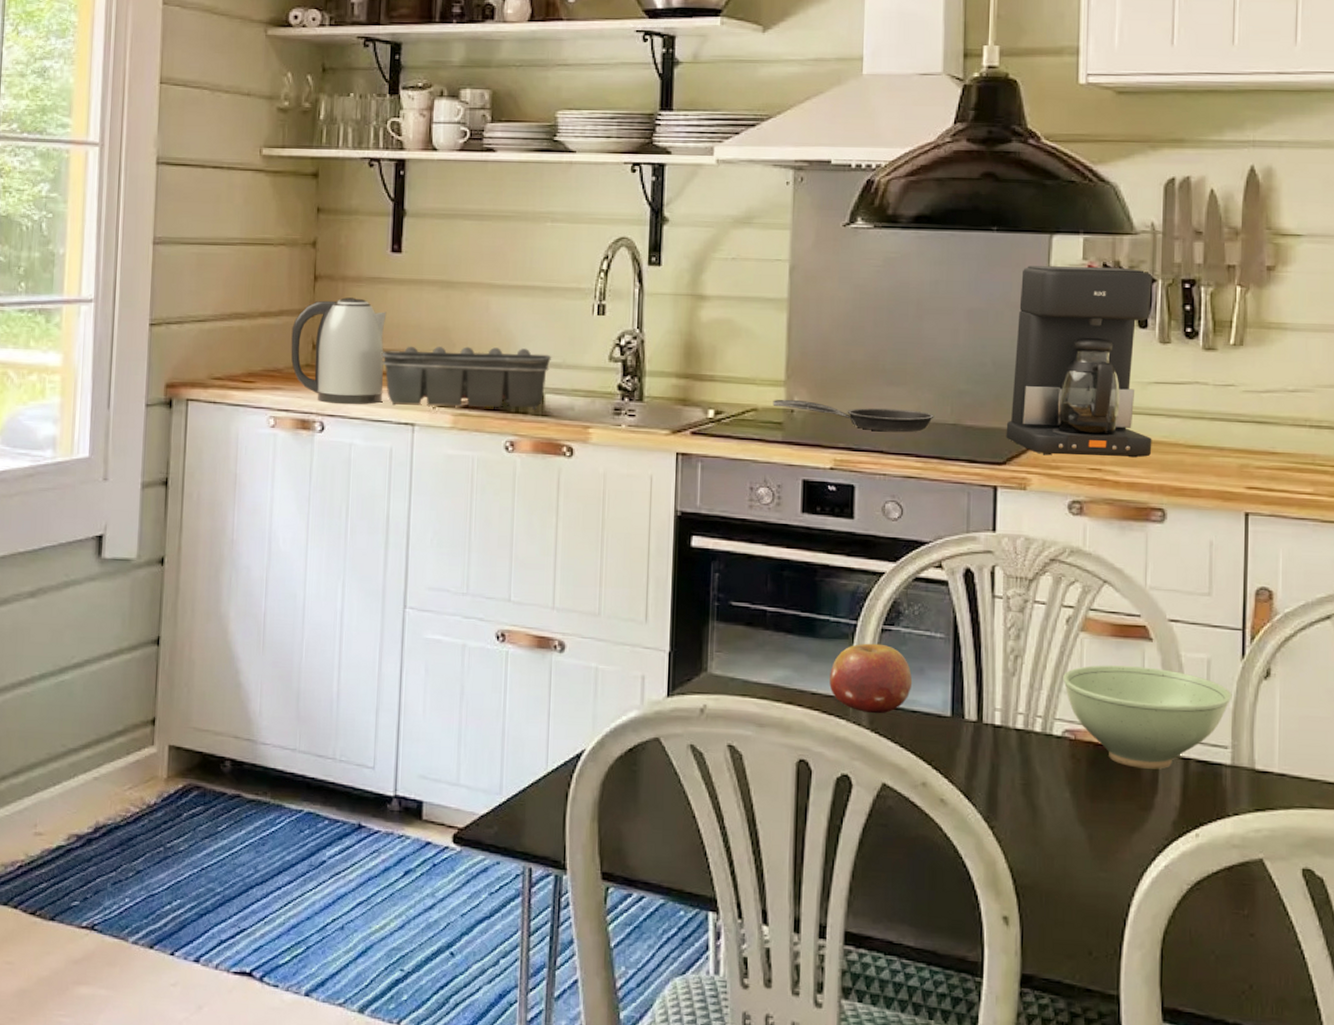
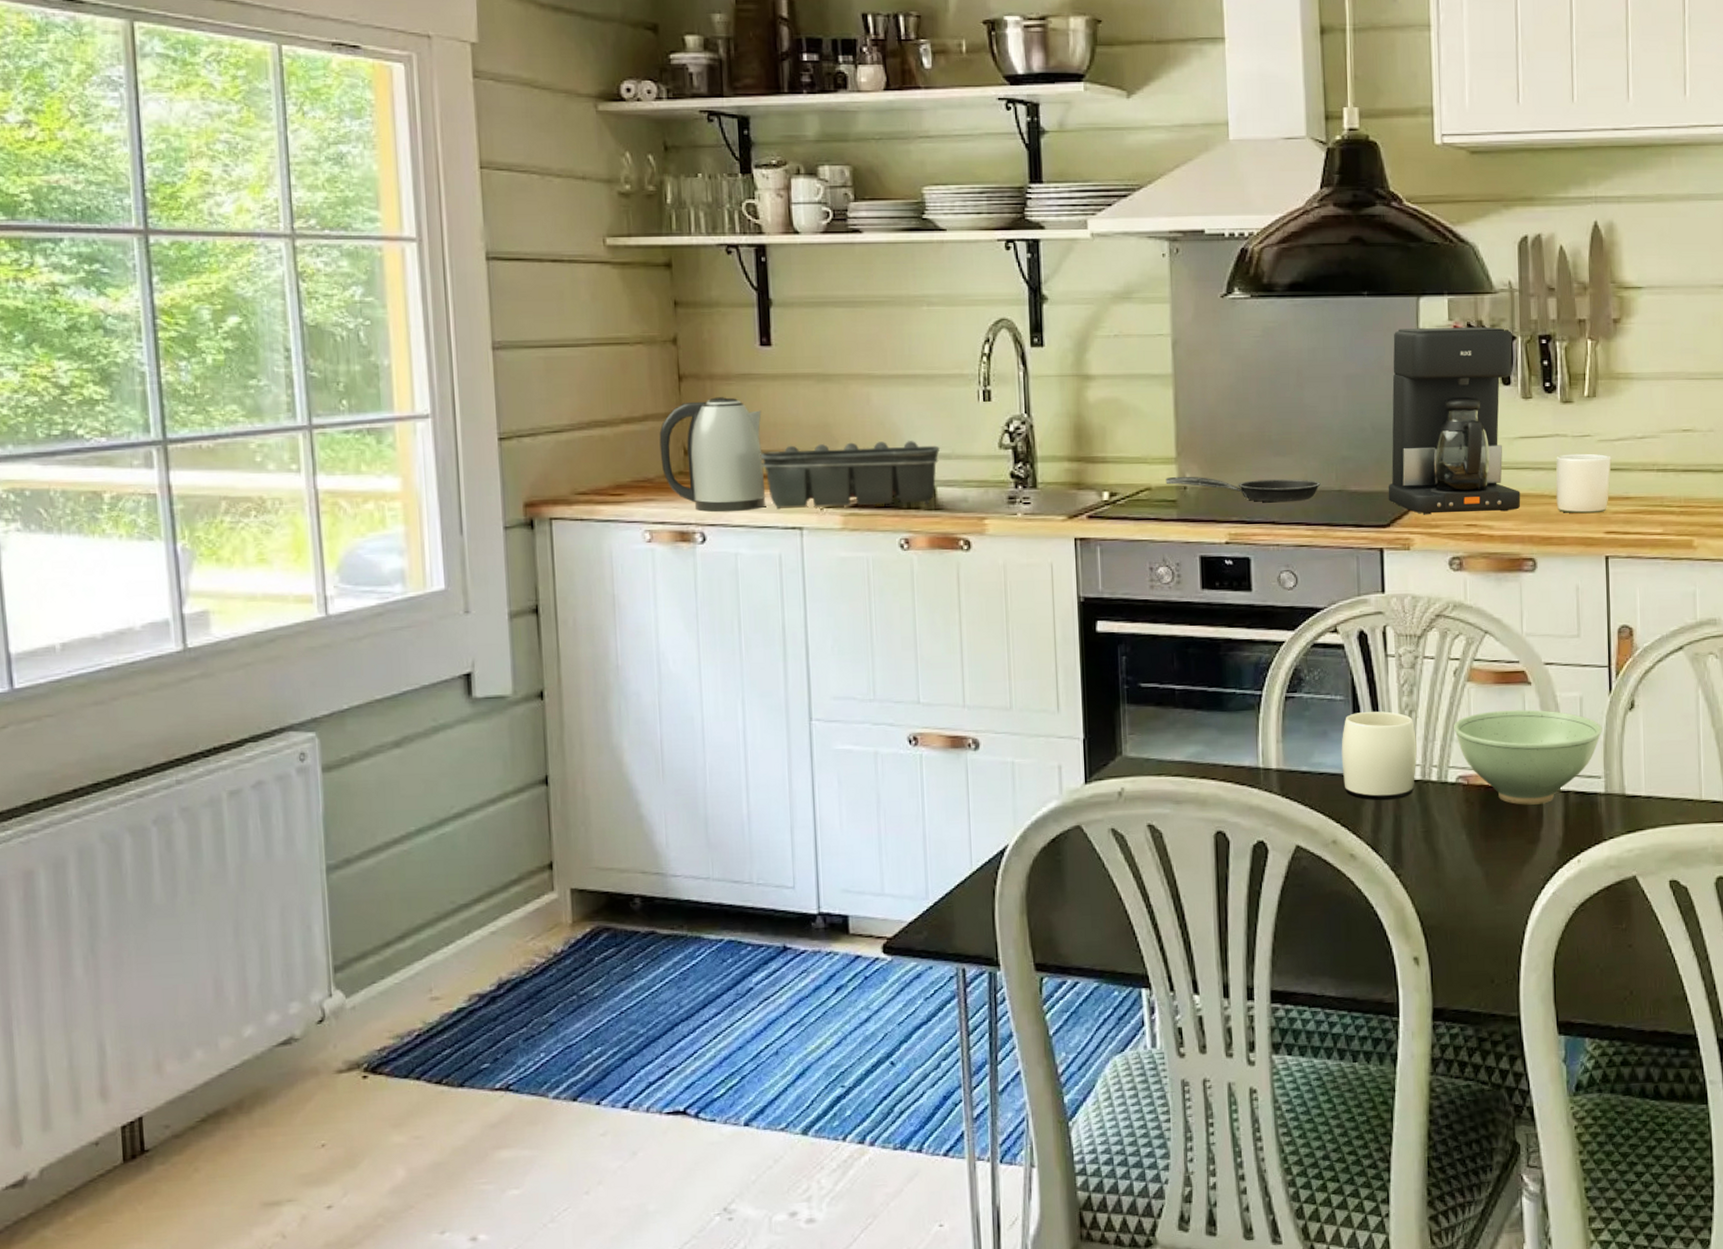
fruit: present [829,643,913,714] -> none [1239,711,1318,780]
mug: none [937,652,1021,748] -> present [1341,711,1417,801]
mug: none [1192,403,1257,467] -> present [1555,453,1612,514]

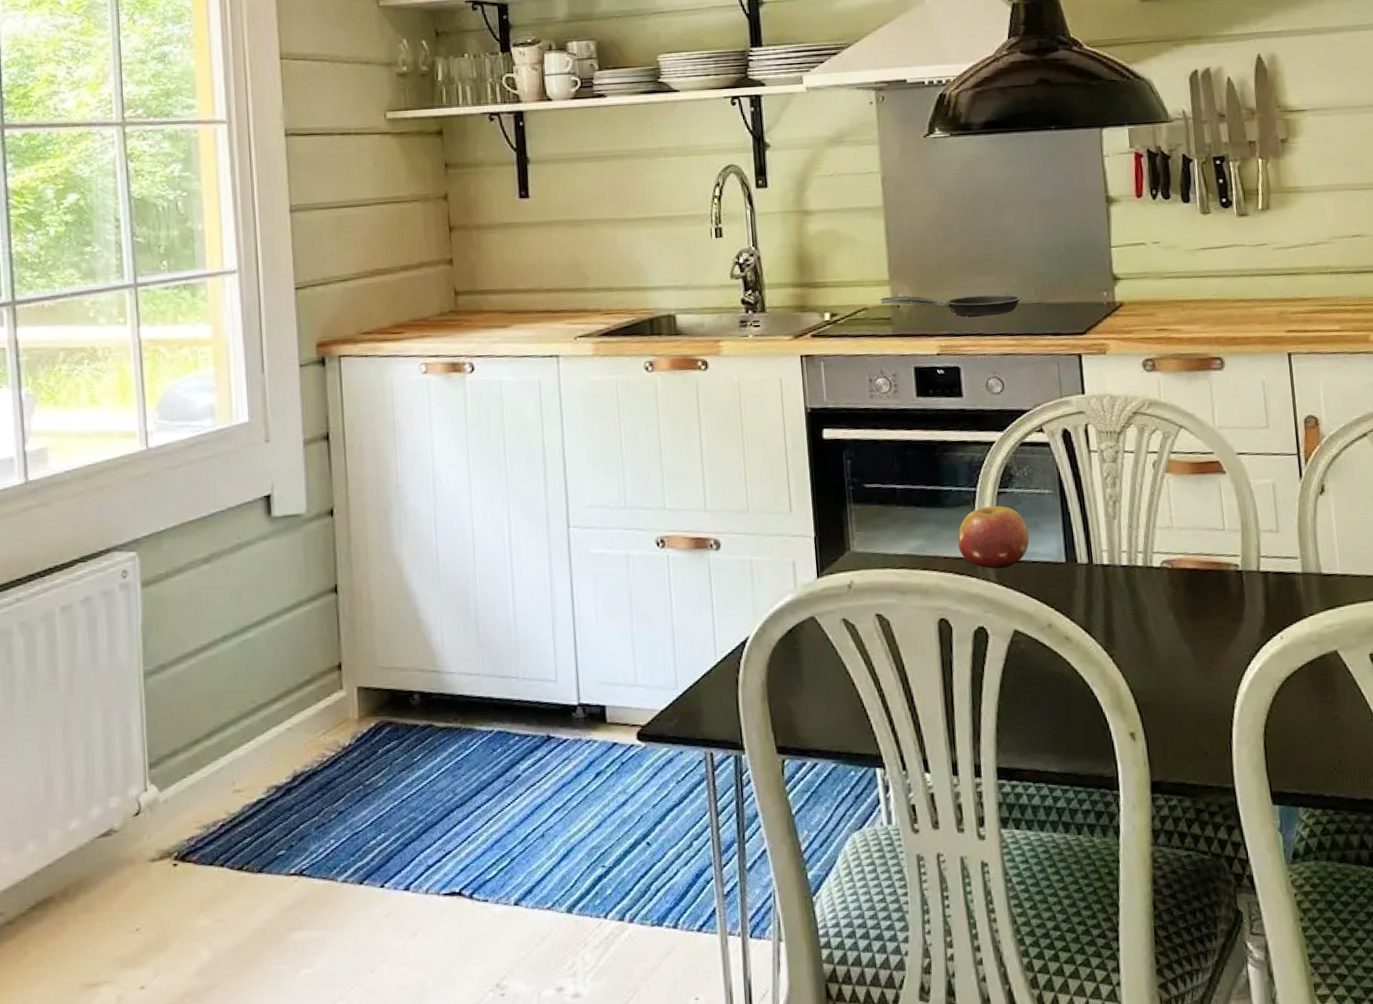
kettle: present [659,397,766,513] -> none [433,244,527,345]
dish rack: present [760,440,940,510] -> none [520,274,678,340]
fruit: none [1239,711,1318,780] -> present [957,505,1030,569]
mug: present [1341,711,1417,801] -> none [1051,503,1123,586]
coffee maker: present [1388,326,1521,514] -> none [1080,151,1206,321]
bowl: present [1454,709,1603,805] -> none [1155,496,1296,586]
mug: present [1555,453,1612,514] -> none [1236,260,1288,316]

